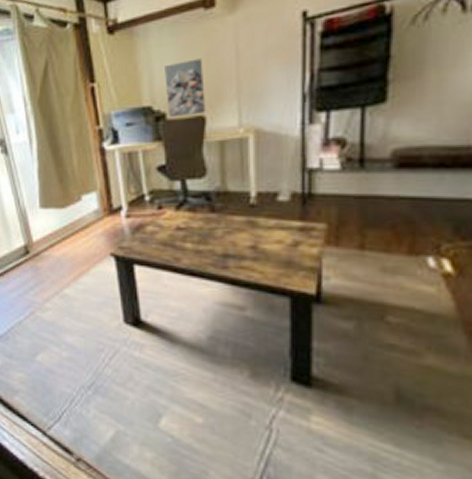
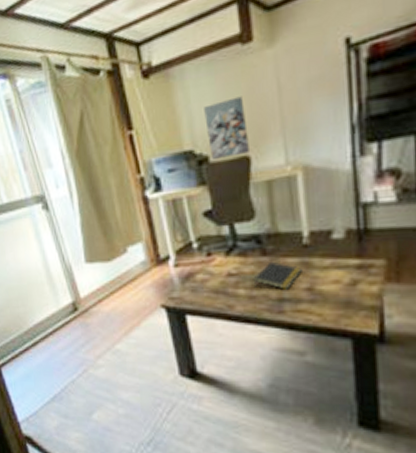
notepad: none [200,218,247,246] -> present [253,261,302,290]

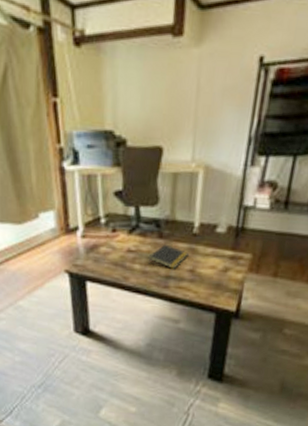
wall art: present [204,96,249,159] -> none [128,87,166,145]

